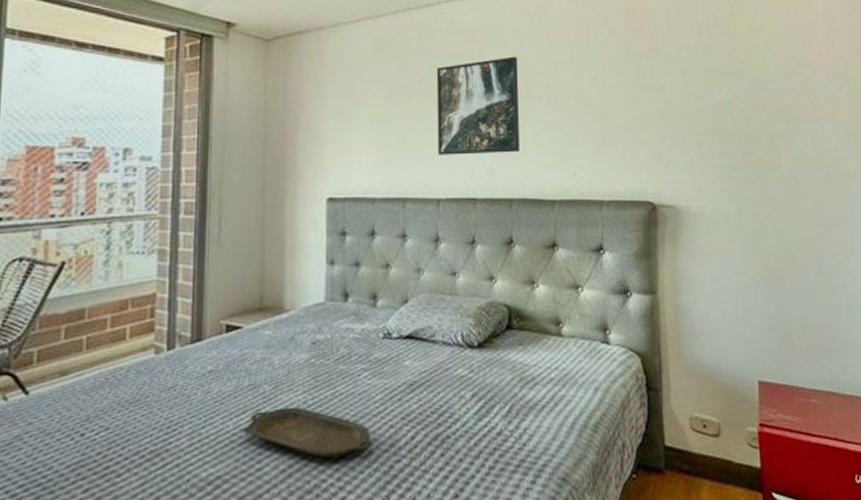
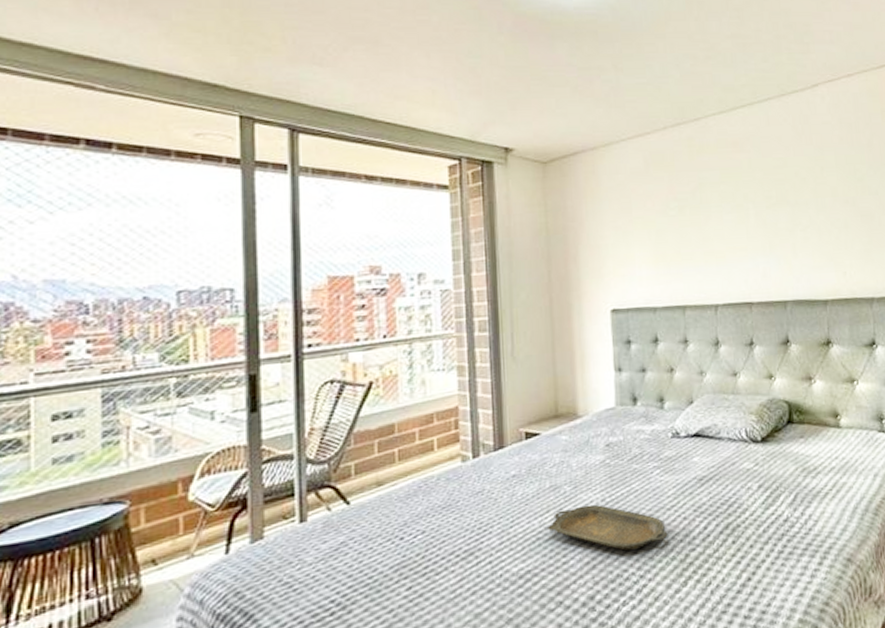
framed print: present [436,56,520,155] -> none [706,164,791,263]

